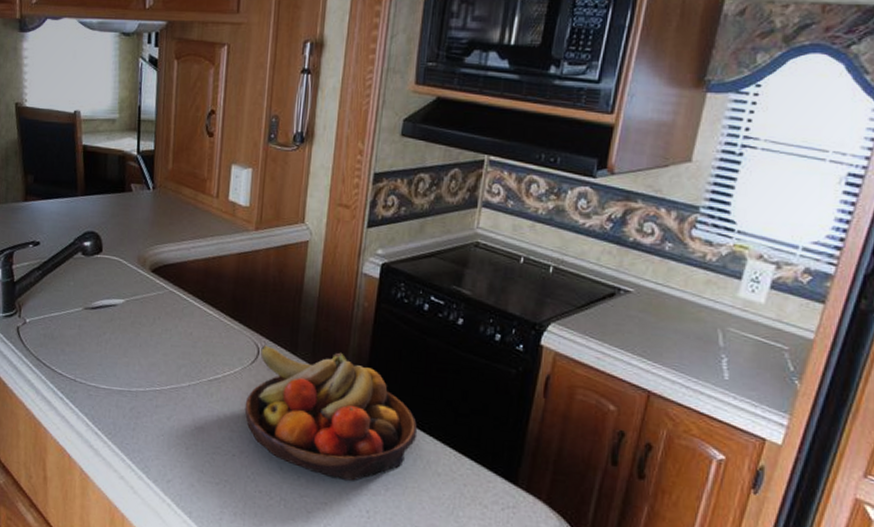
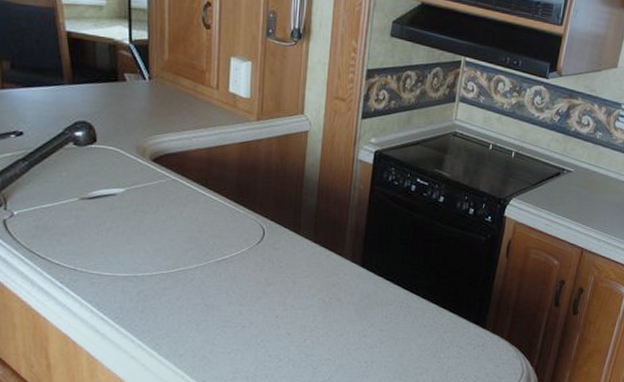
fruit bowl: present [244,345,418,481] -> none [252,227,407,338]

